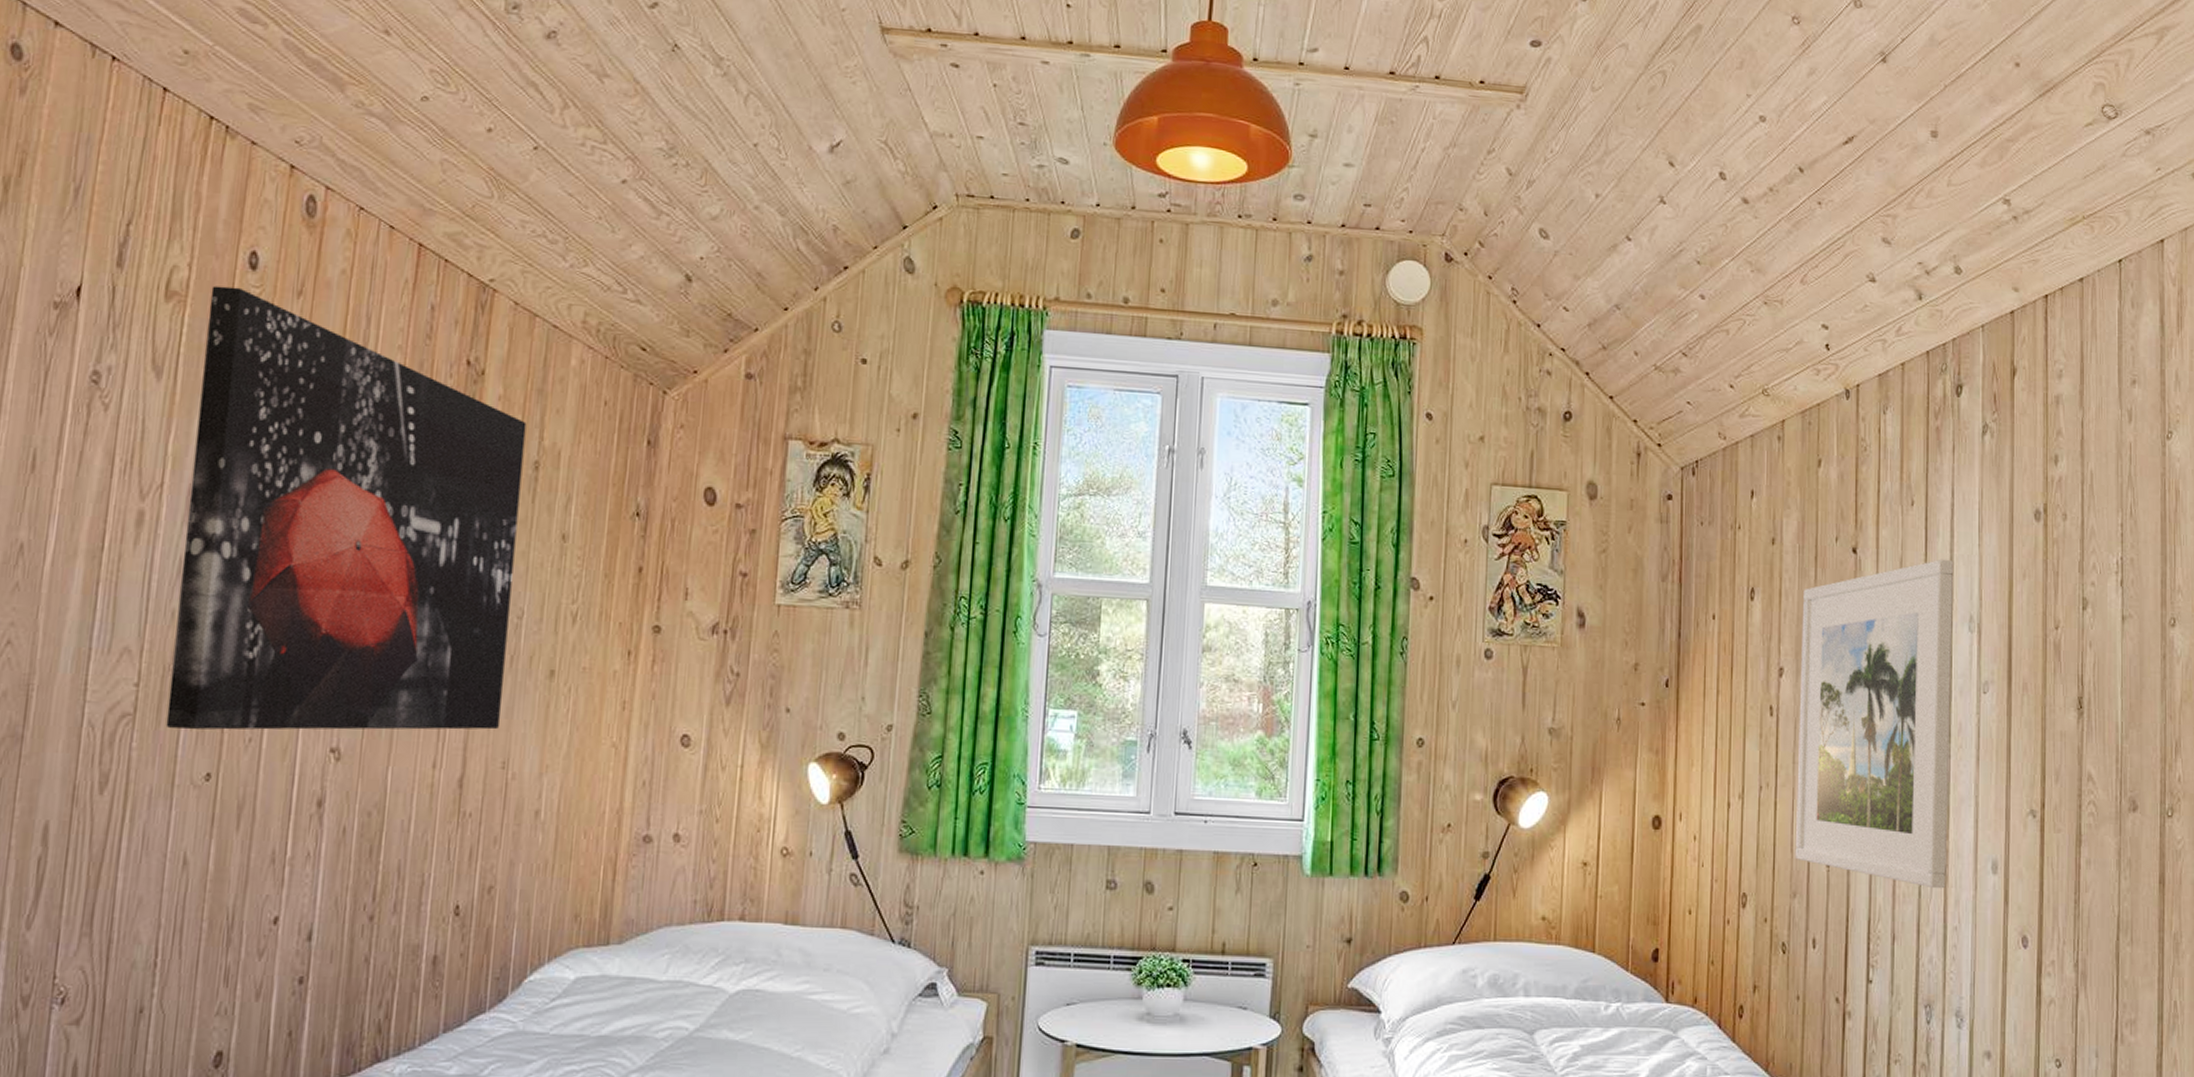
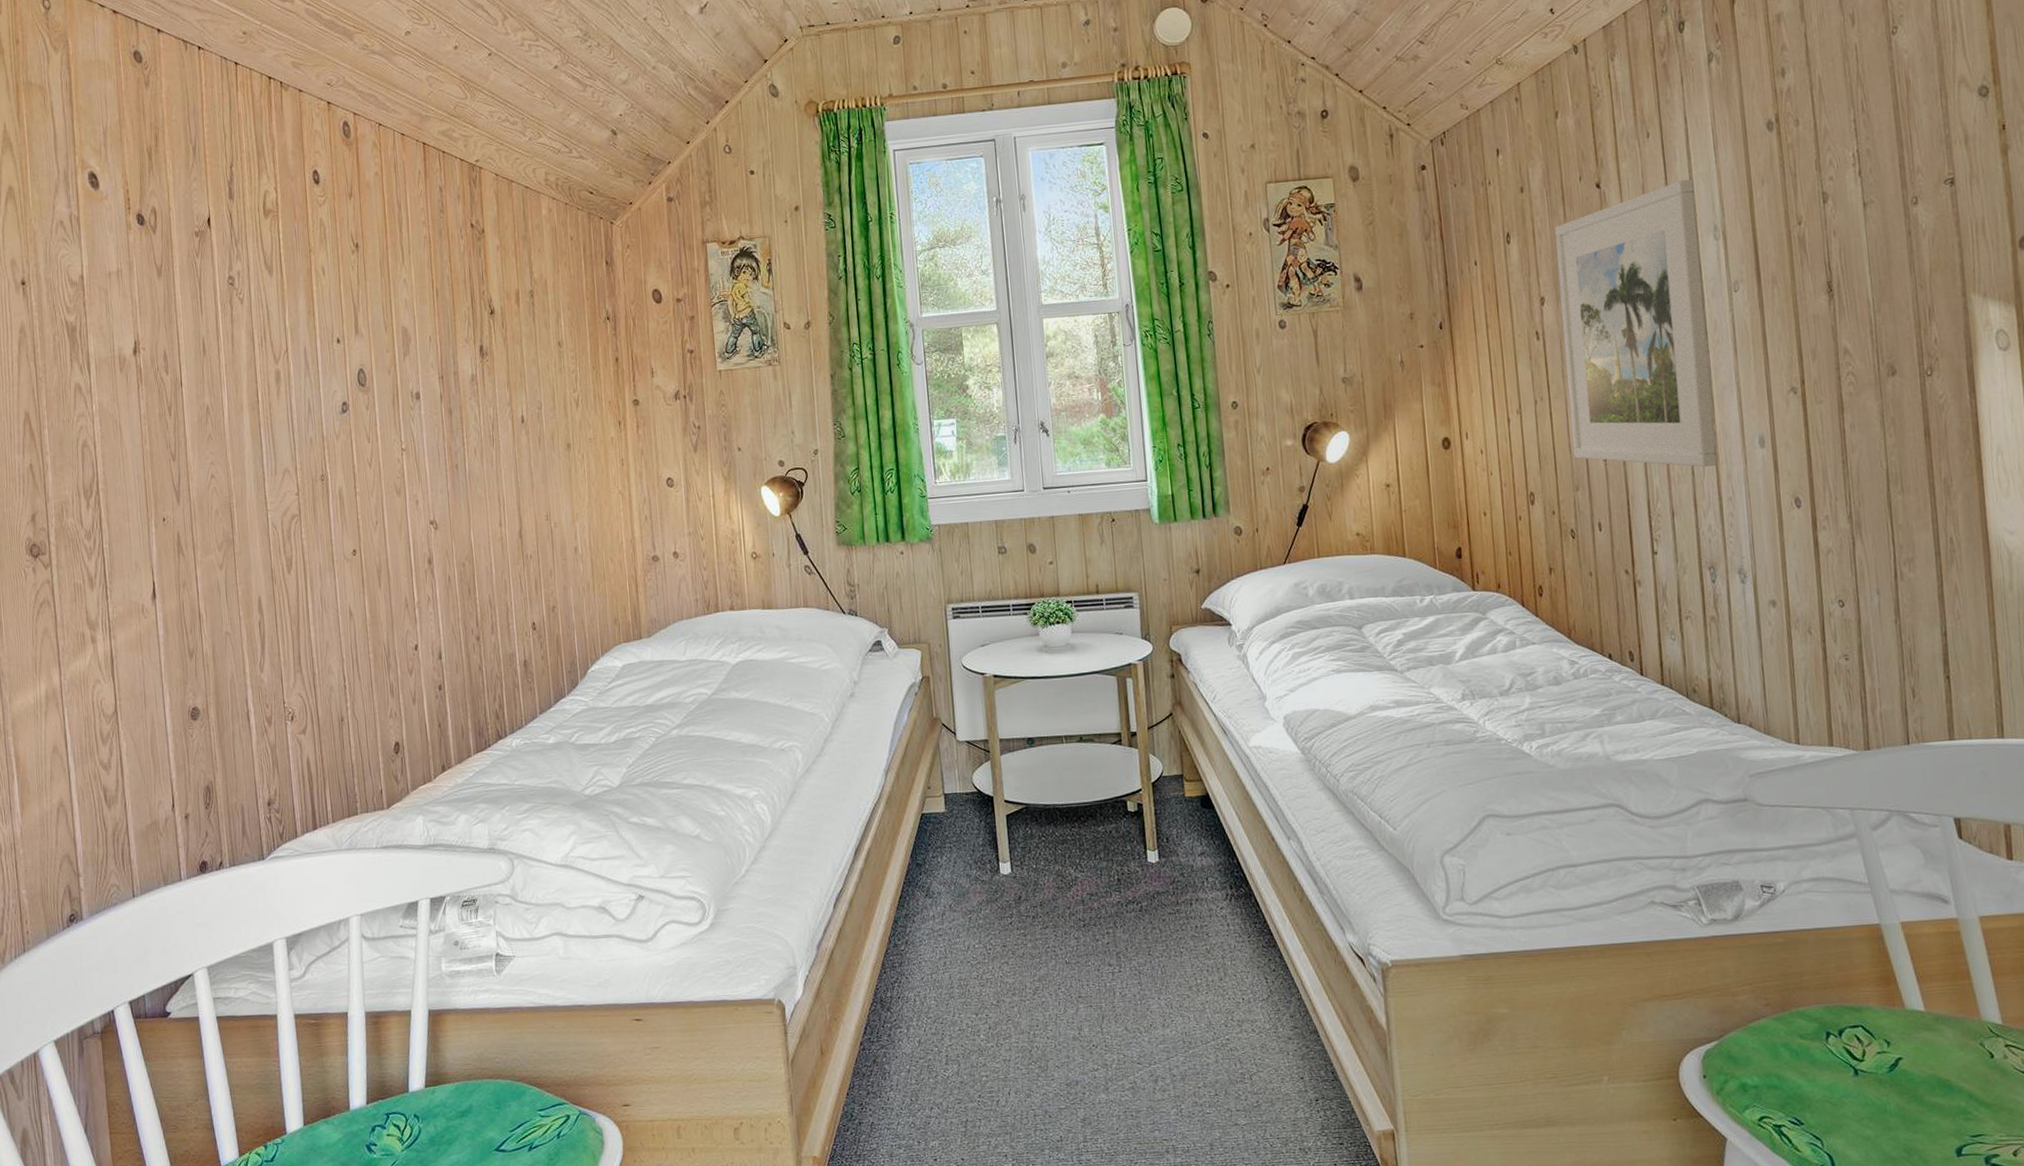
wall art: present [166,285,527,730] -> none [293,199,539,522]

